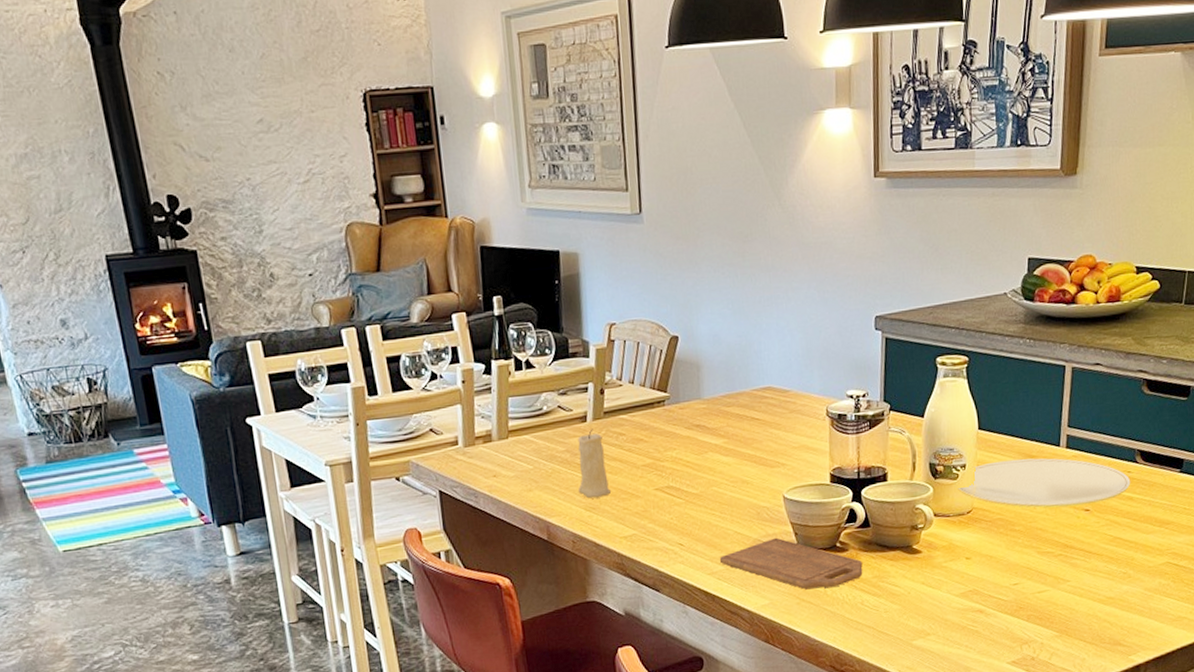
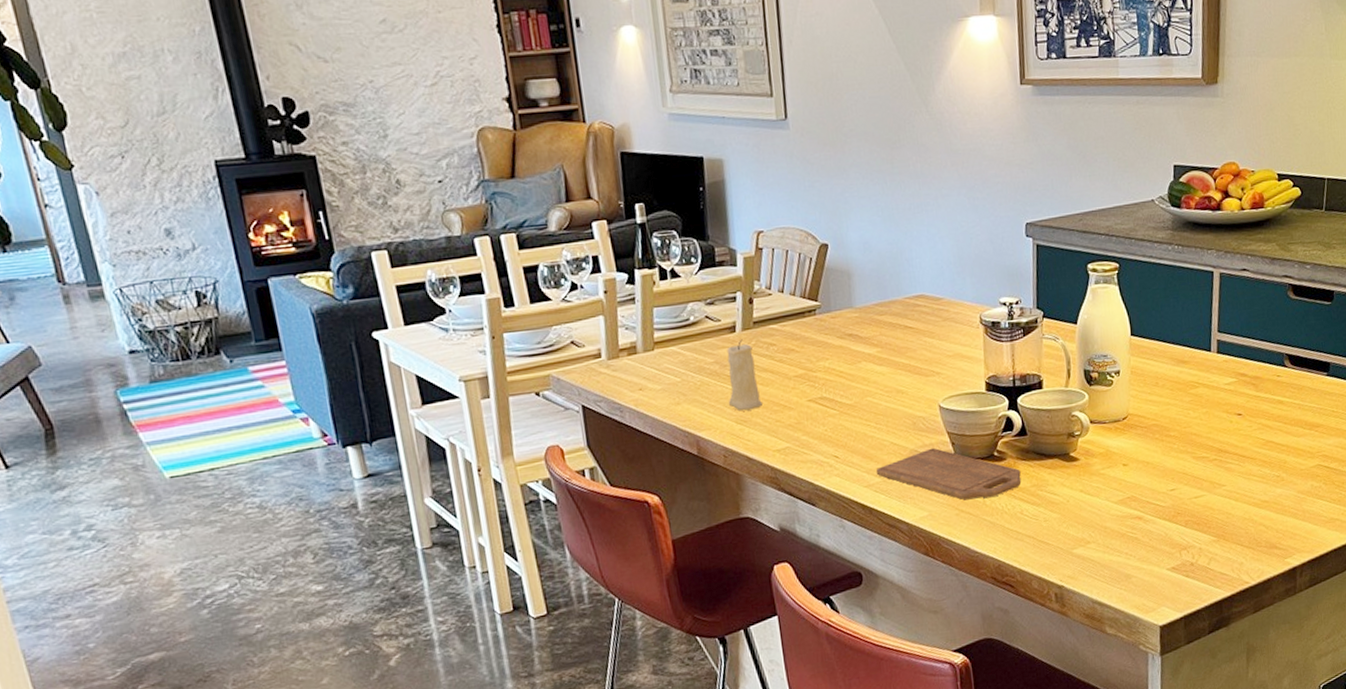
plate: present [955,458,1131,508] -> none [1110,363,1281,413]

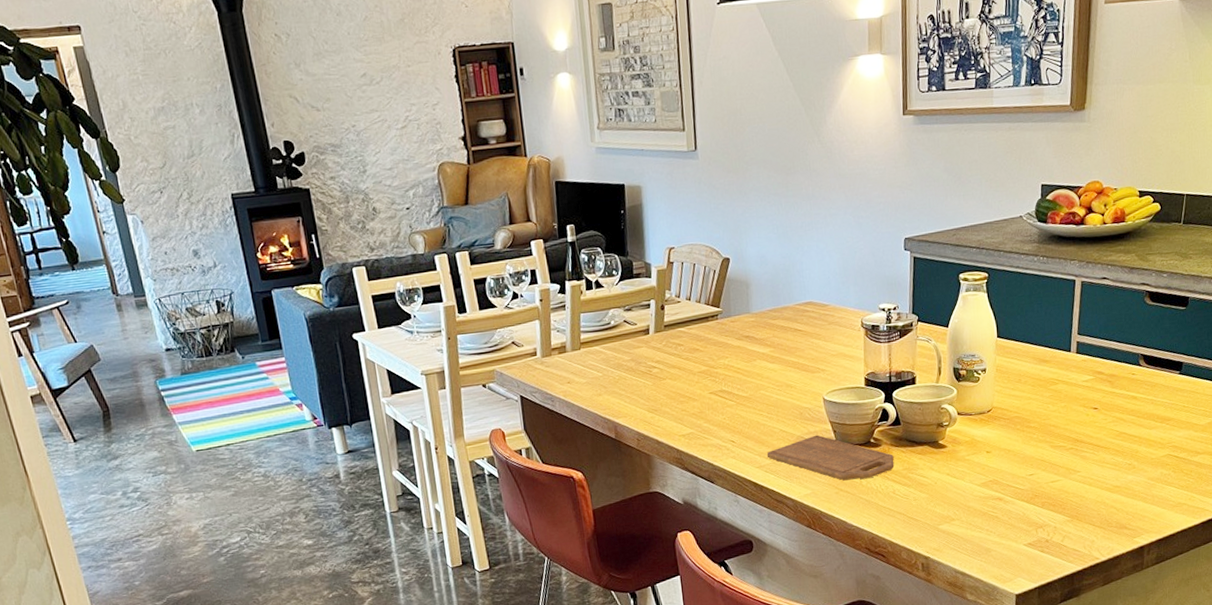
candle: present [726,339,764,412] -> none [641,340,672,402]

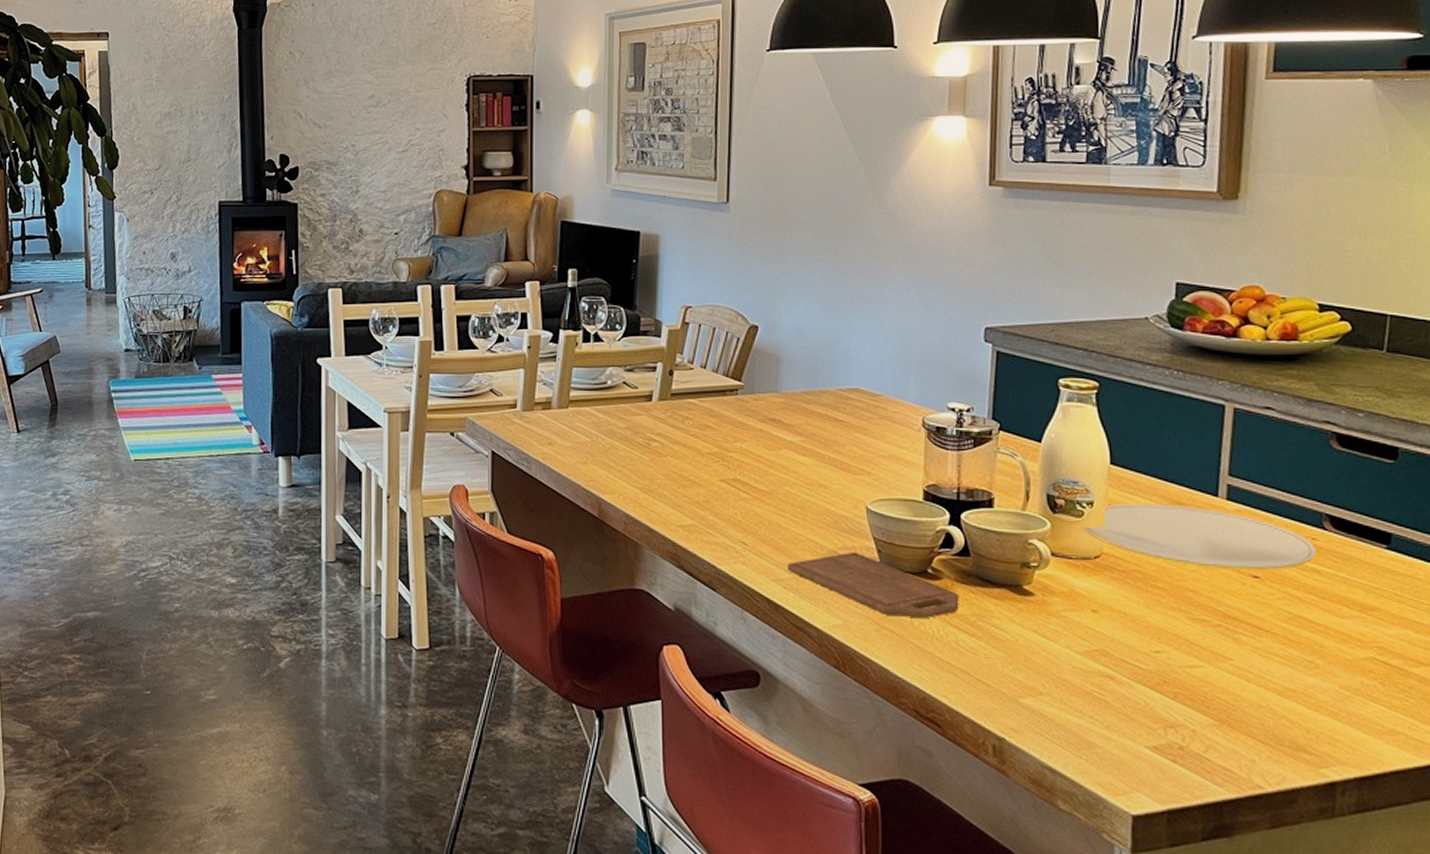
plate: none [977,362,1135,407] -> present [1079,503,1317,571]

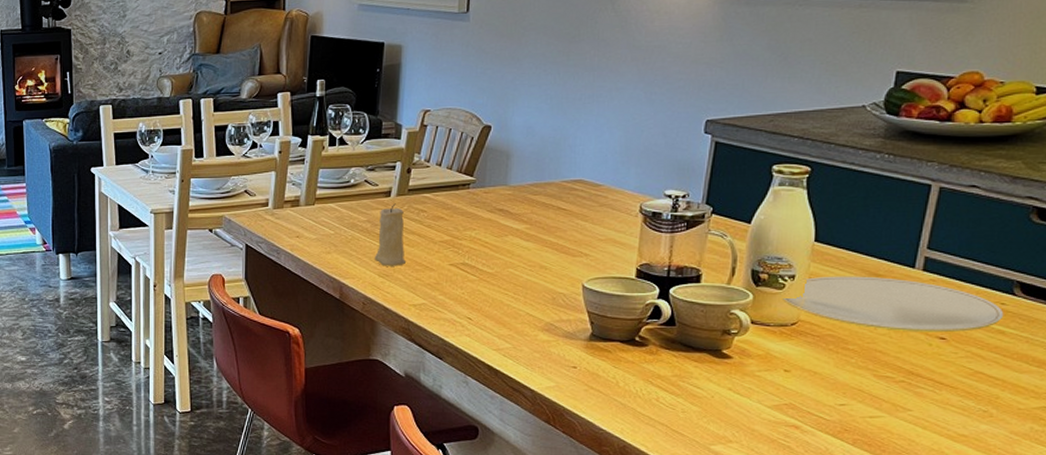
candle: none [635,409,672,481] -> present [374,203,407,266]
cutting board: present [787,551,959,619] -> none [507,324,662,380]

